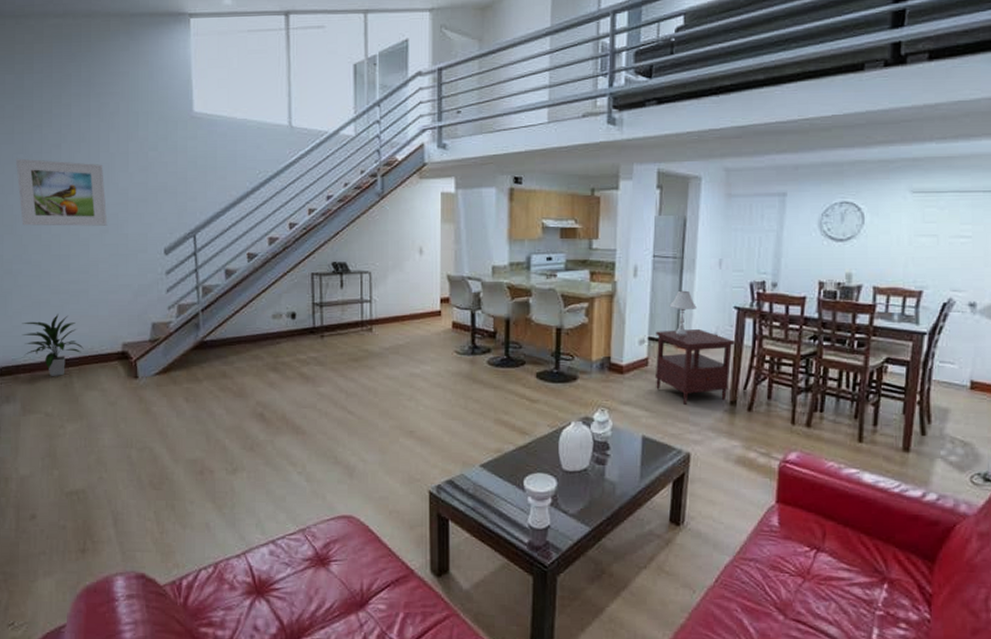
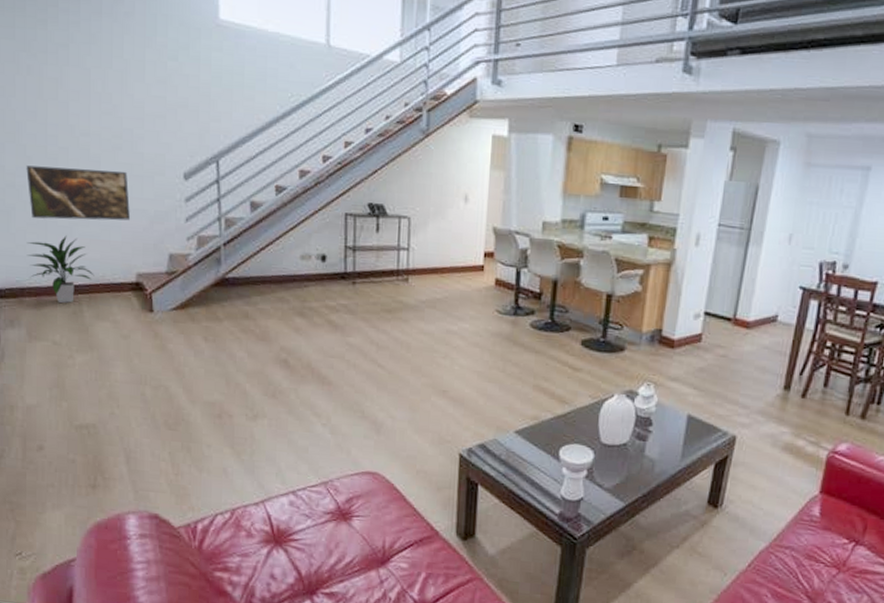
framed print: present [16,158,108,226] -> none [18,56,121,142]
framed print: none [22,251,116,301] -> present [26,165,130,221]
side table: present [654,328,735,405] -> none [707,306,796,386]
table lamp: present [669,290,697,335] -> none [730,264,760,313]

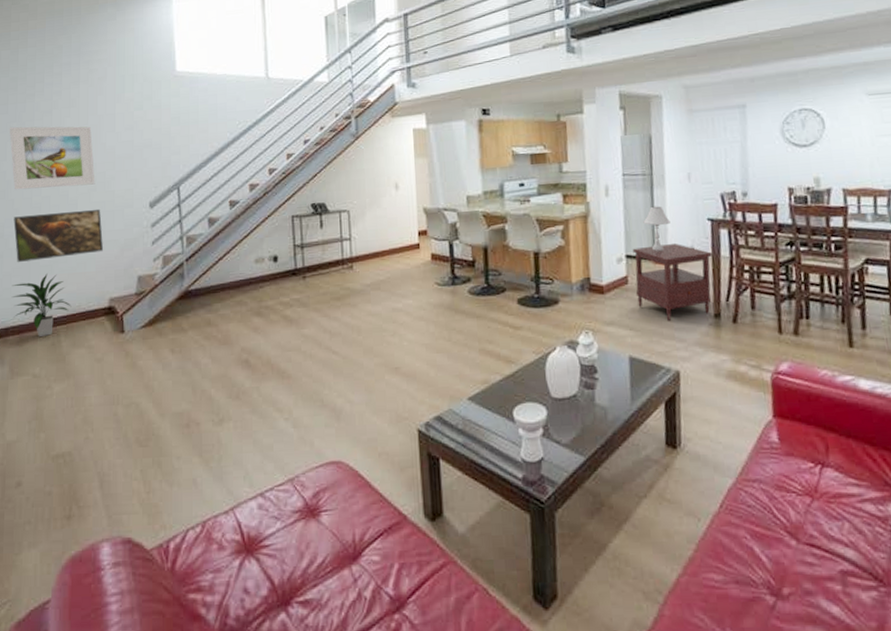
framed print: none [18,56,121,142] -> present [10,126,95,190]
side table: none [707,306,796,386] -> present [632,243,712,321]
table lamp: none [730,264,760,313] -> present [643,206,671,251]

